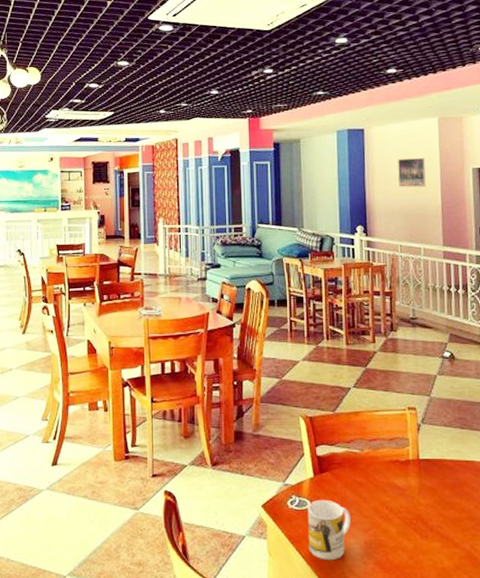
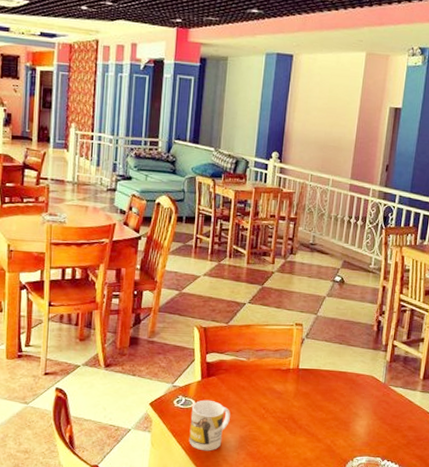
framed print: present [398,158,426,187] -> none [319,90,348,120]

